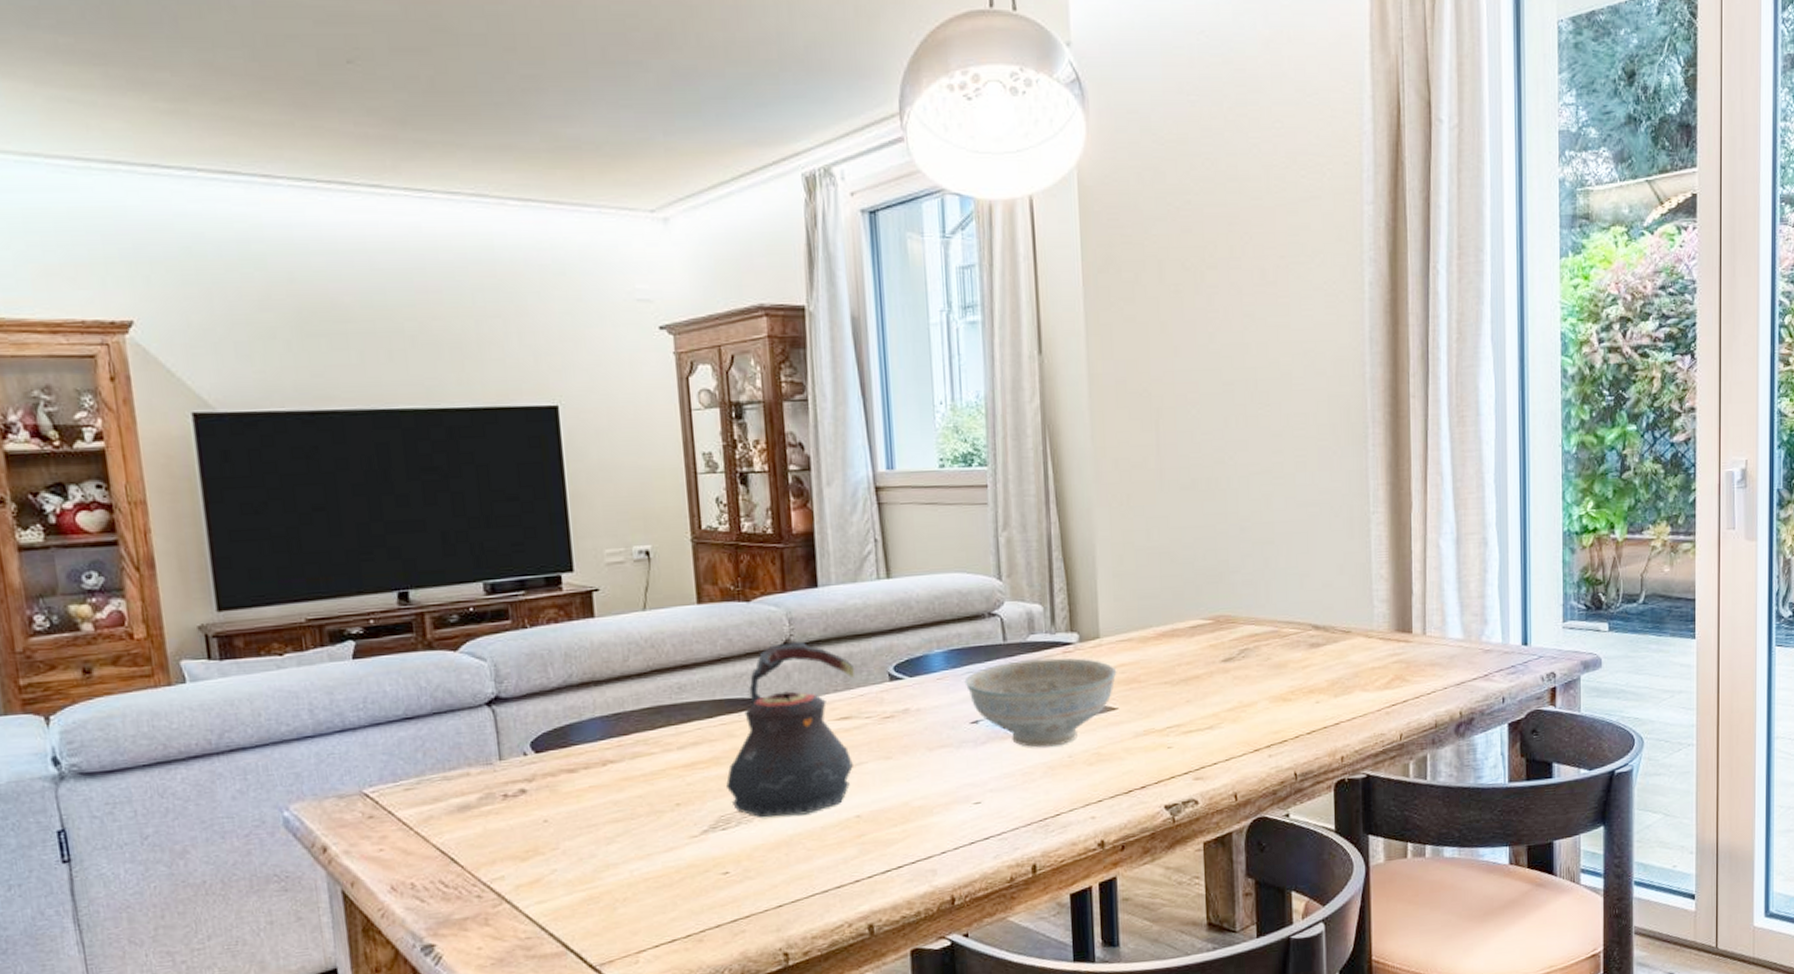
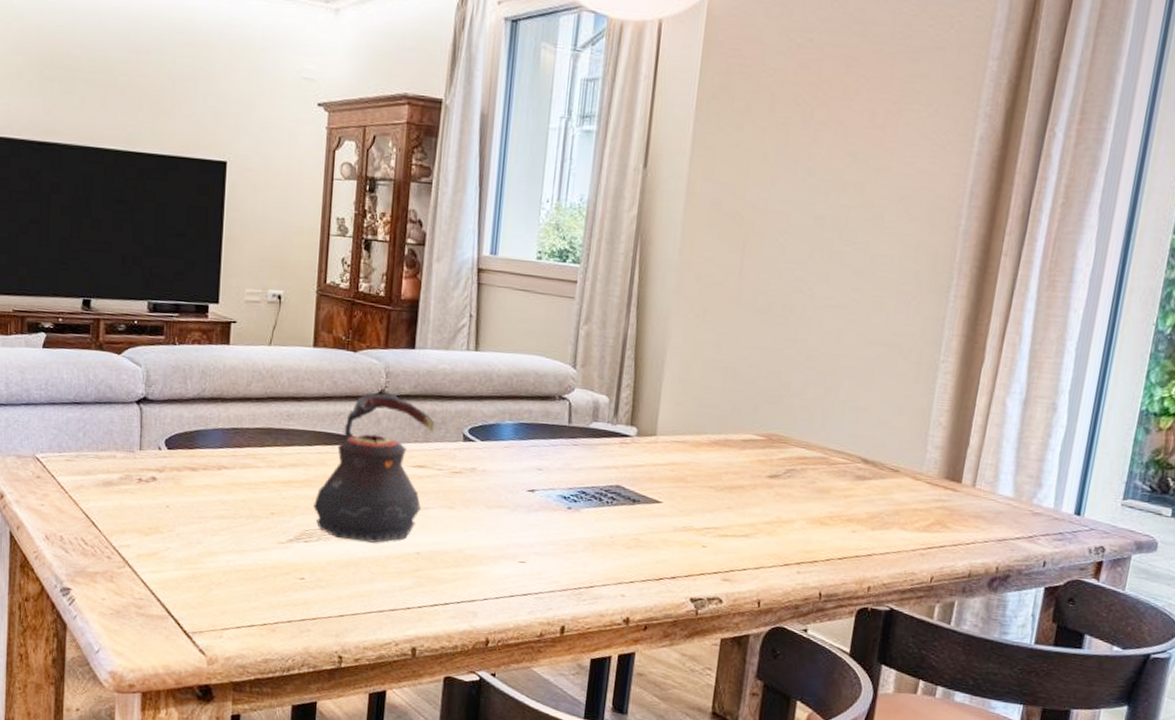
decorative bowl: present [964,657,1117,748] -> none [528,443,667,526]

